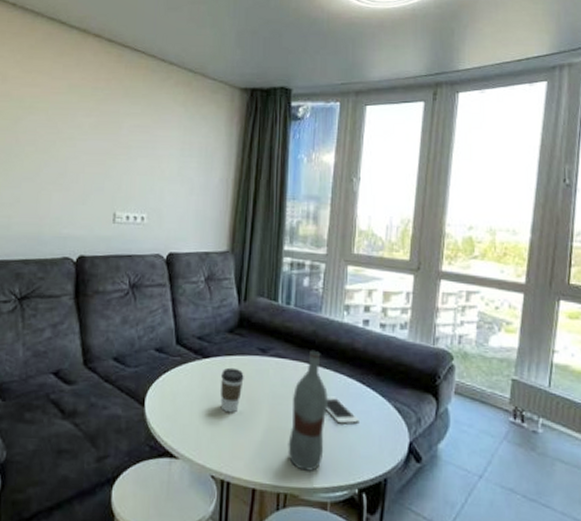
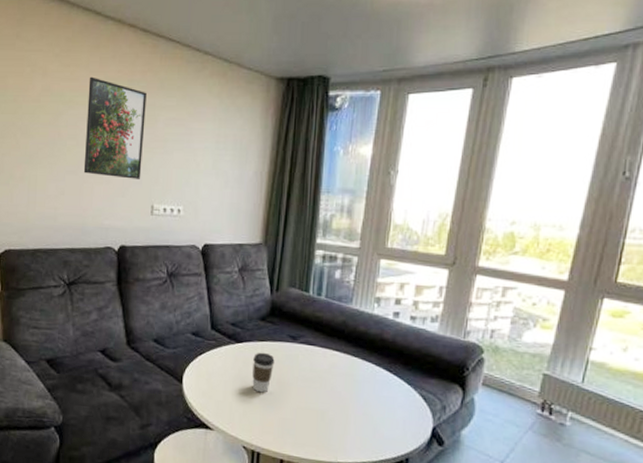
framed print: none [41,83,111,186] -> present [83,76,147,179]
bottle: present [288,350,328,472] -> none [314,339,355,448]
cell phone: present [326,396,359,424] -> none [352,382,385,408]

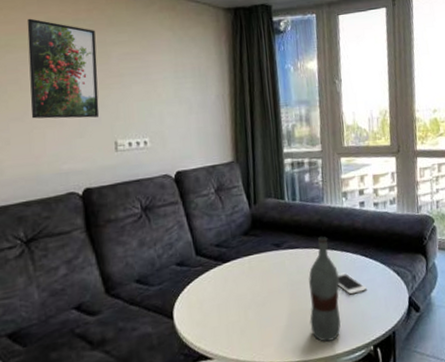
coffee cup: present [252,352,275,393] -> none [242,266,264,308]
bottle: none [314,339,355,448] -> present [309,236,341,343]
cell phone: none [352,382,385,408] -> present [337,272,367,295]

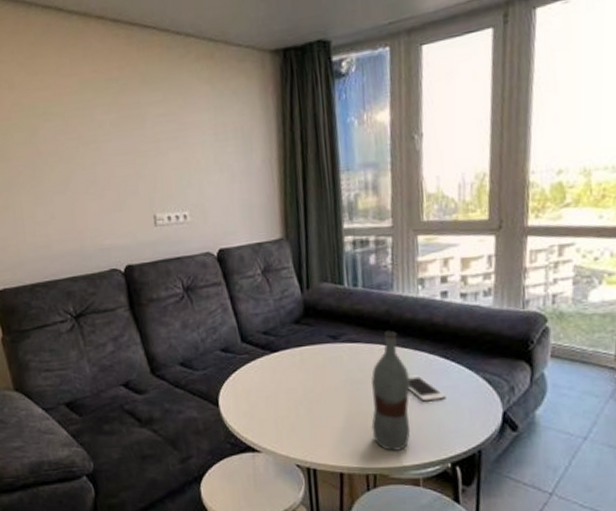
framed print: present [27,18,100,119] -> none [61,81,137,192]

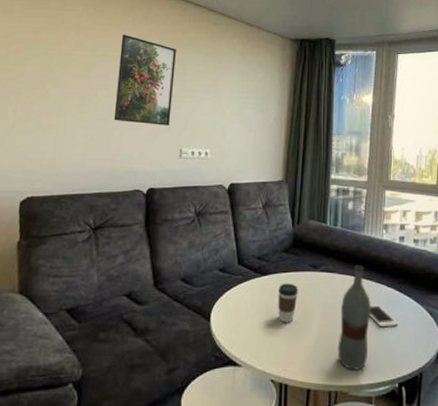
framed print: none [61,81,137,192] -> present [113,34,176,126]
coffee cup: none [293,358,317,404] -> present [278,283,298,323]

